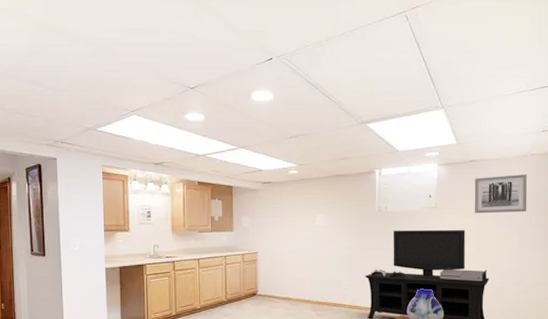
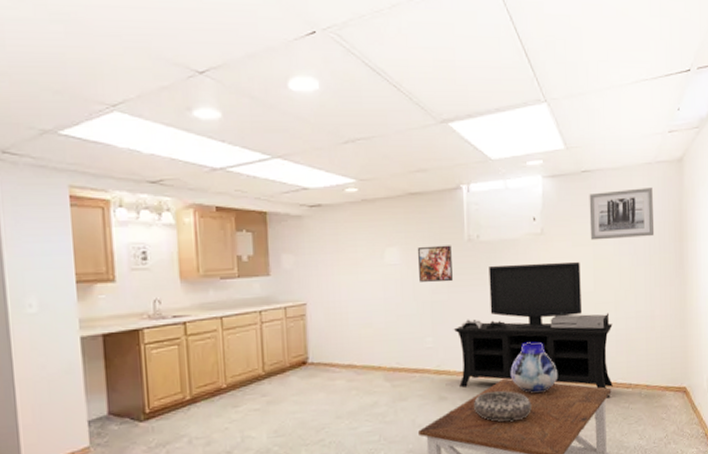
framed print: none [339,214,365,241] -> present [417,245,453,283]

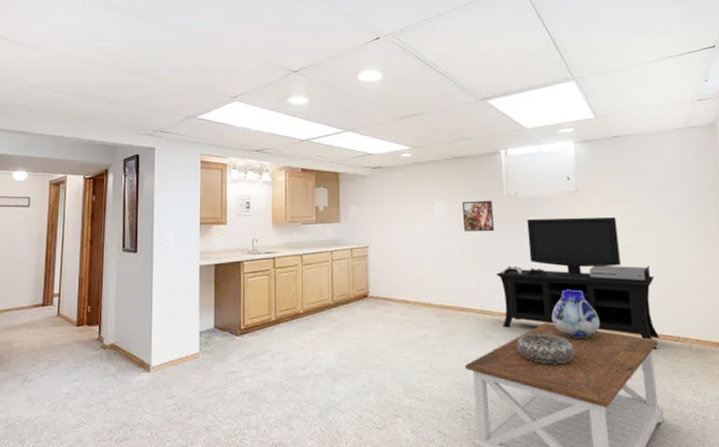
wall art: present [589,188,655,241] -> none [620,150,692,198]

